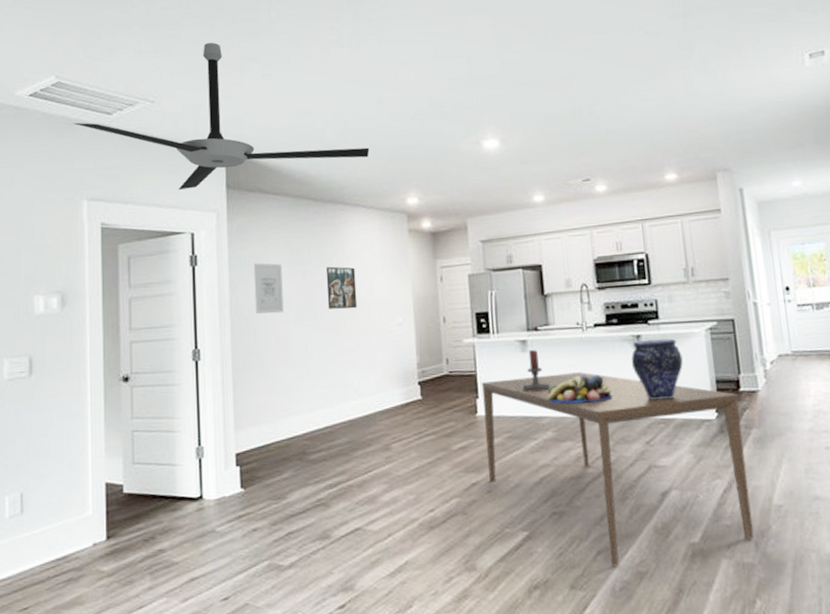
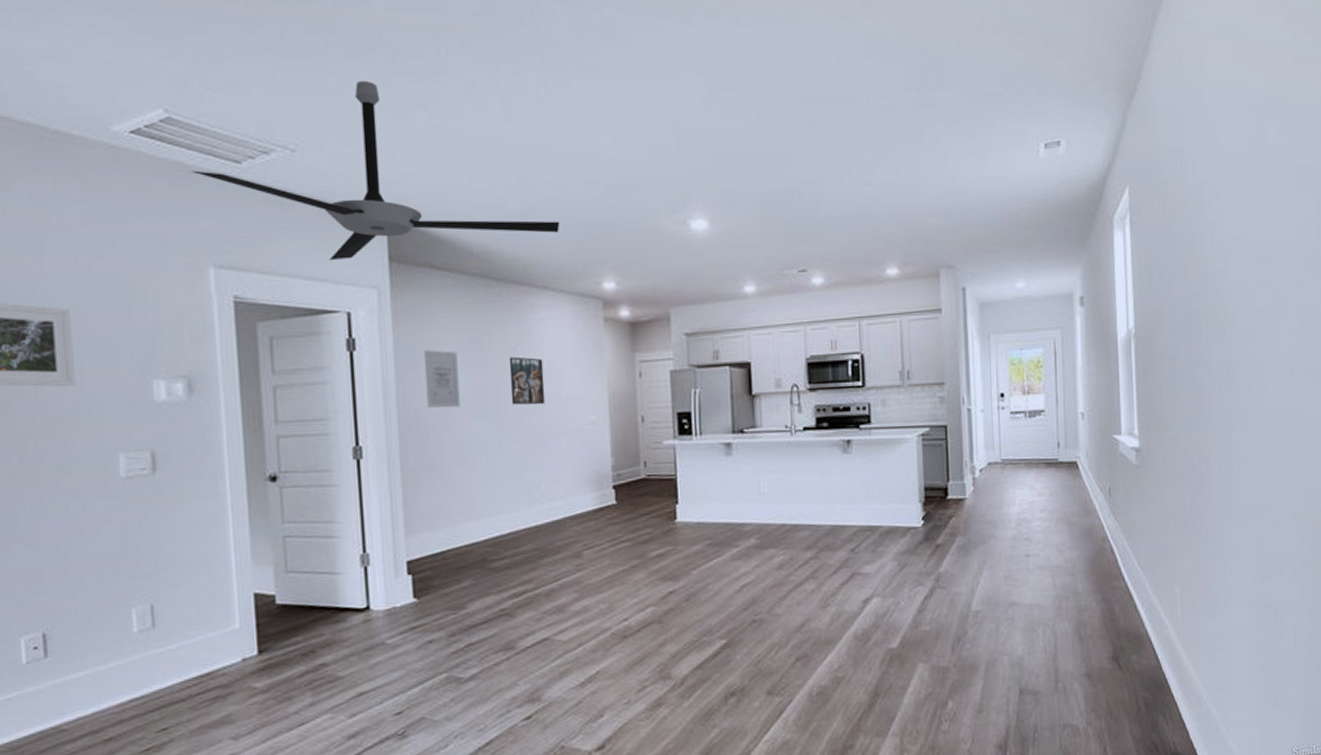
dining table: present [481,372,754,566] -> none [681,477,951,672]
candle holder: present [514,349,550,391] -> none [716,453,754,497]
fruit bowl: present [547,375,612,404] -> none [751,480,818,510]
vase: present [631,338,683,400] -> none [840,444,893,507]

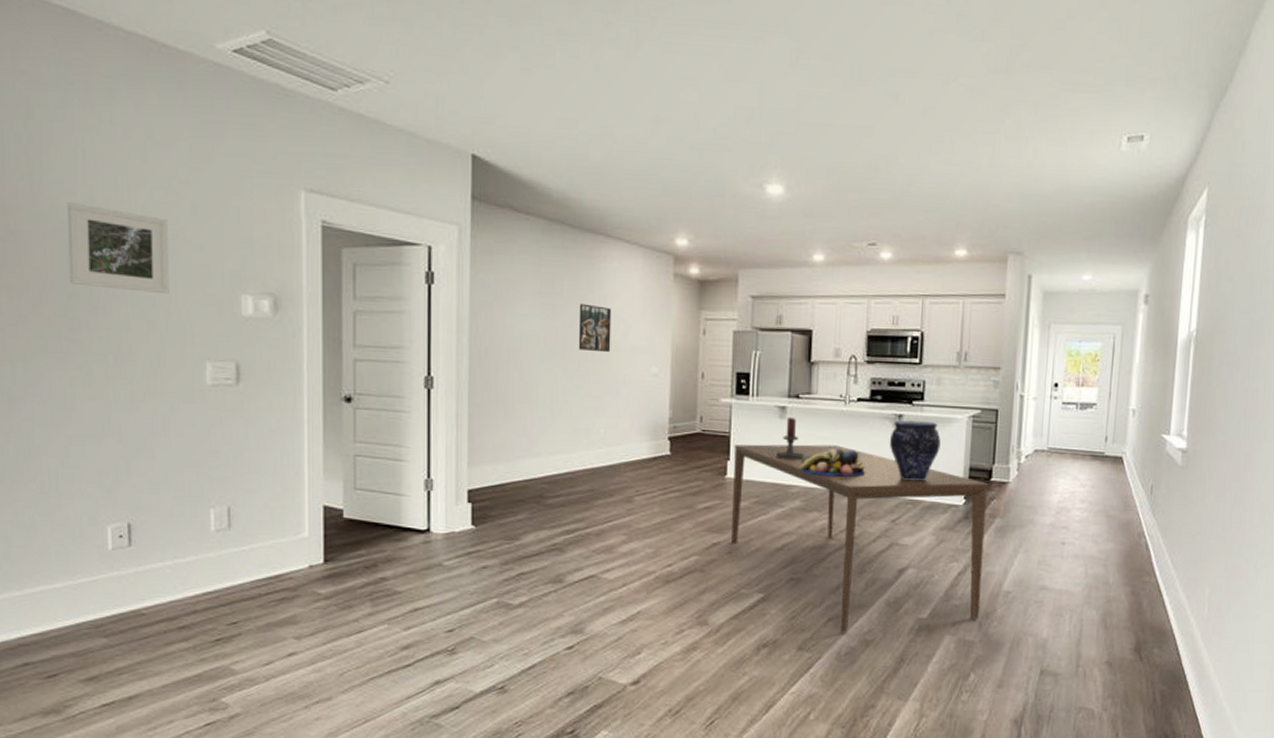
ceiling fan: present [191,80,560,261] -> none [289,17,639,195]
wall art: present [423,350,460,408] -> none [497,289,530,348]
dining table: none [681,477,951,672] -> present [731,444,989,633]
candle holder: none [716,453,754,497] -> present [767,416,804,459]
fruit bowl: none [751,480,818,510] -> present [799,449,865,477]
vase: none [840,444,893,507] -> present [889,420,941,481]

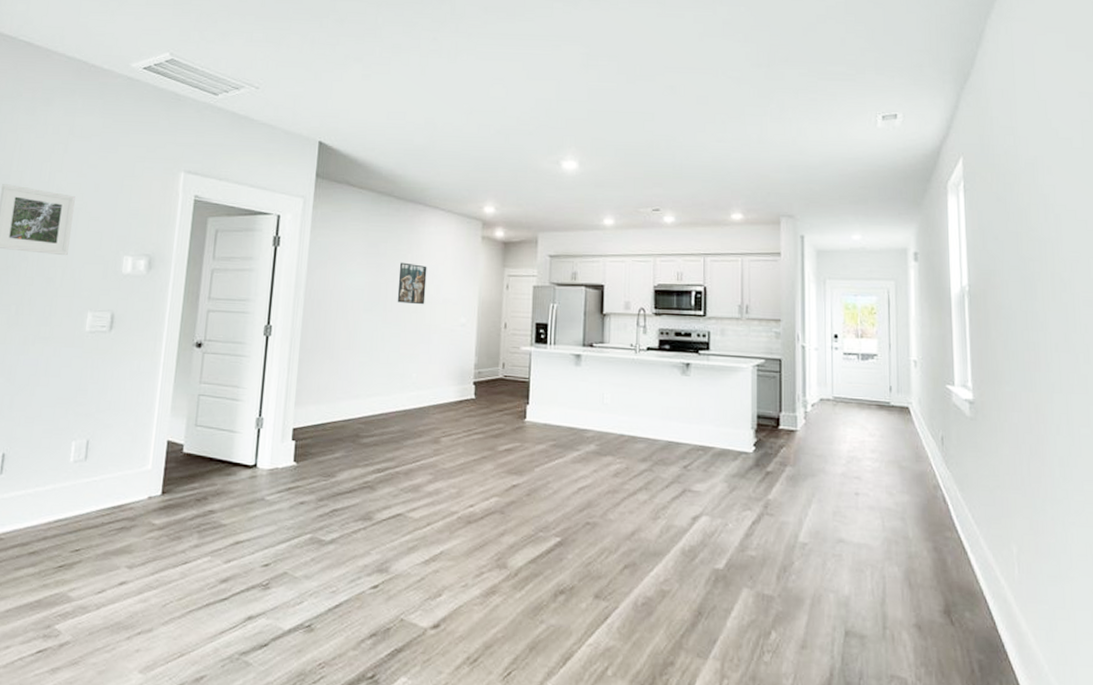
dining table: present [731,444,989,633] -> none [530,389,777,582]
candle holder: present [767,416,804,459] -> none [564,364,598,404]
fruit bowl: present [799,449,865,477] -> none [594,395,656,422]
vase: present [889,420,941,481] -> none [678,369,728,428]

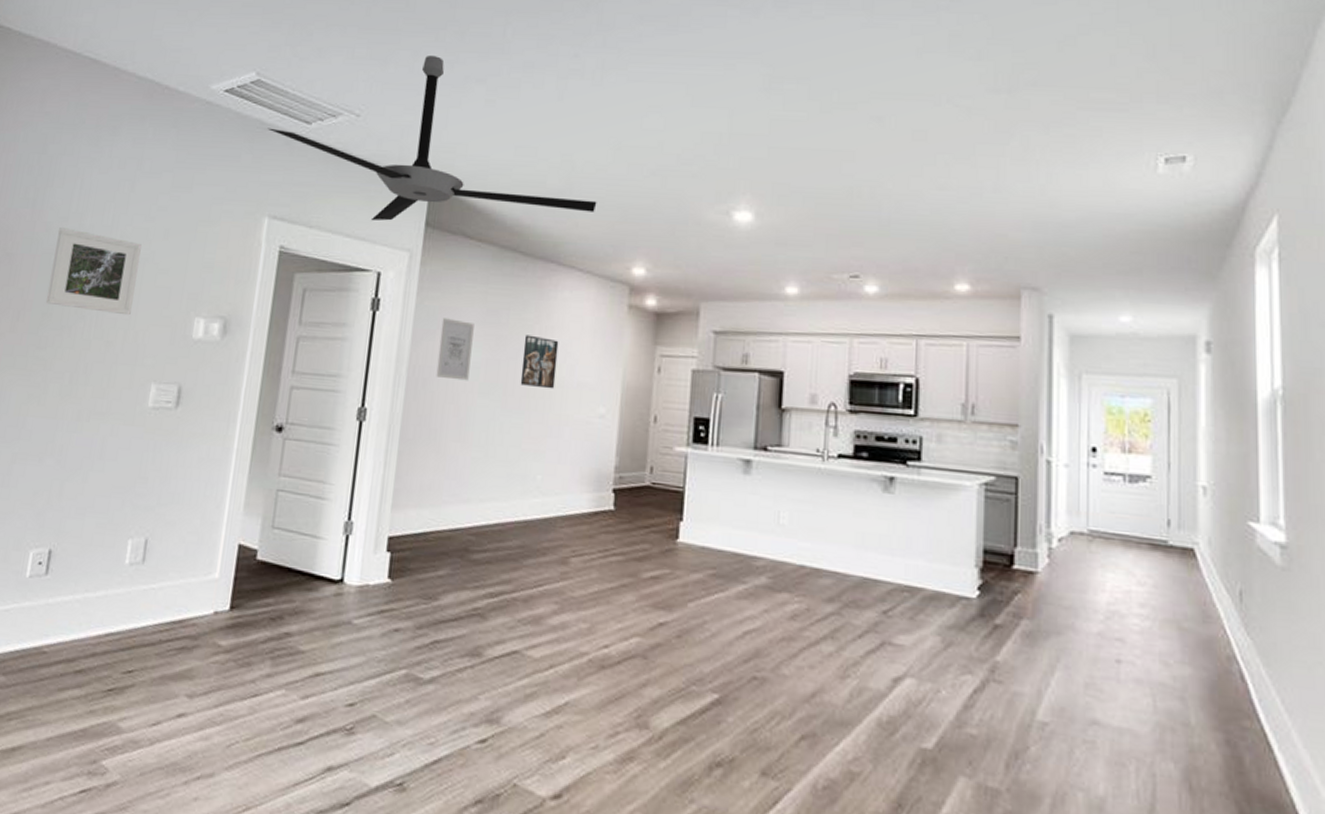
ceiling fan: none [181,38,455,174] -> present [267,55,597,221]
wall art: none [328,251,359,301] -> present [436,318,474,381]

